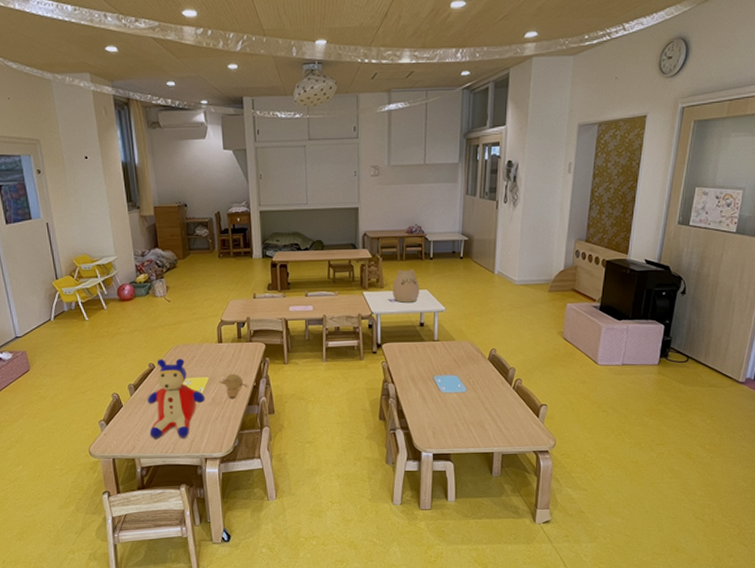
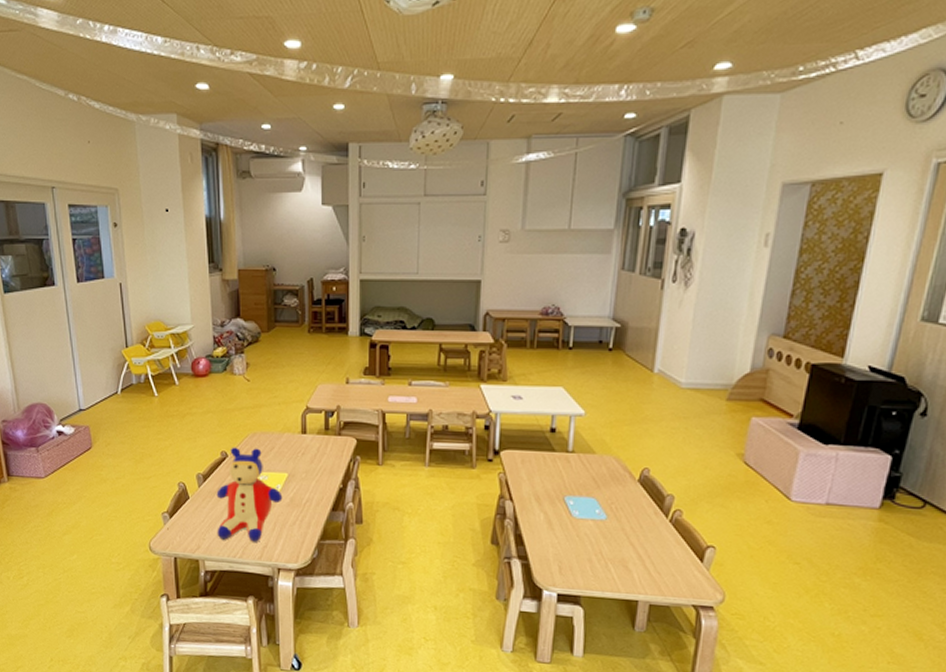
toy animal: present [219,373,247,399] -> none [300,471,333,502]
plush toy: present [393,269,420,303] -> none [518,359,554,402]

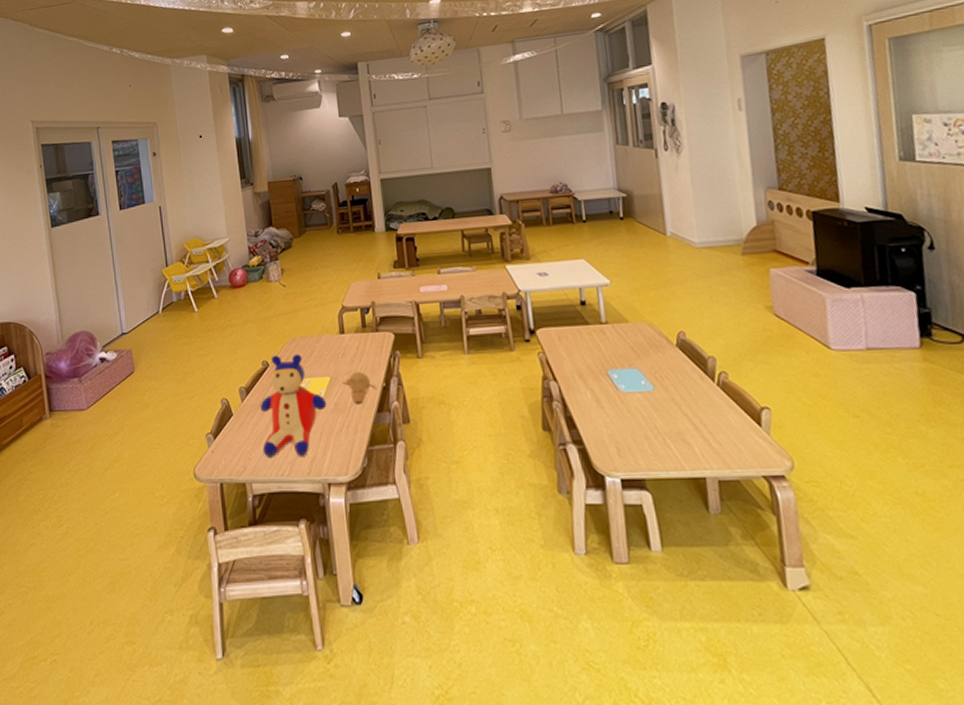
toy animal: none [300,471,333,502] -> present [342,371,376,405]

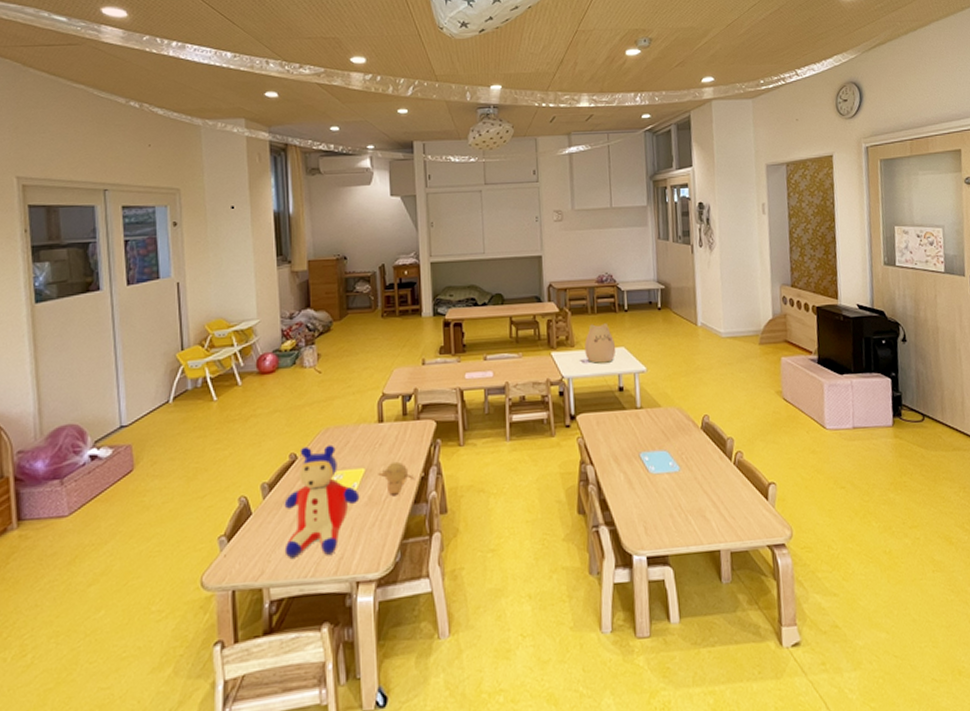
plush toy: none [541,235,576,277] -> present [585,323,616,364]

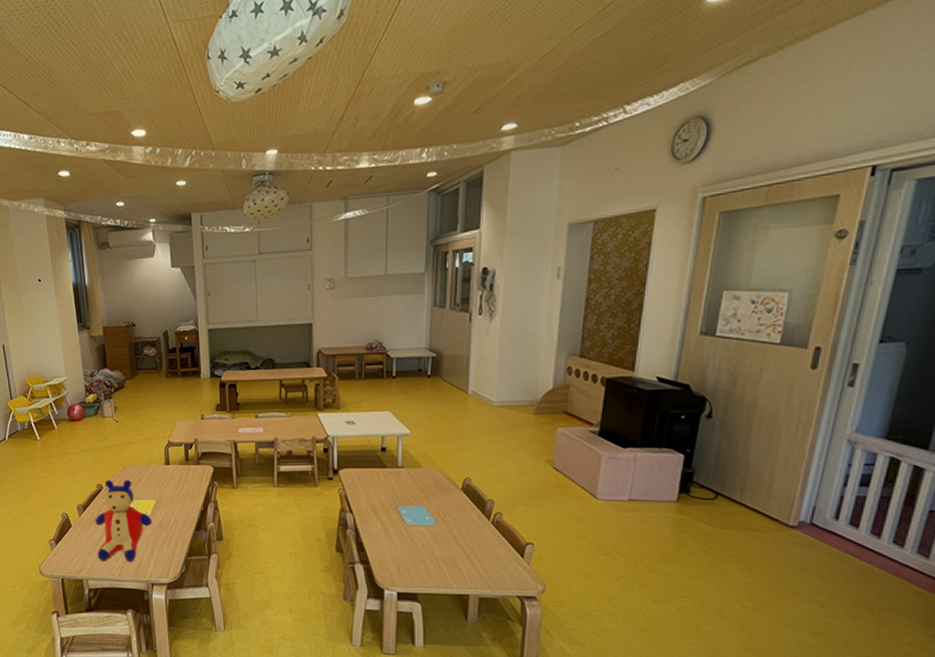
toy animal: present [378,461,414,497] -> none [166,497,195,524]
plush toy: present [585,323,616,364] -> none [350,388,381,425]

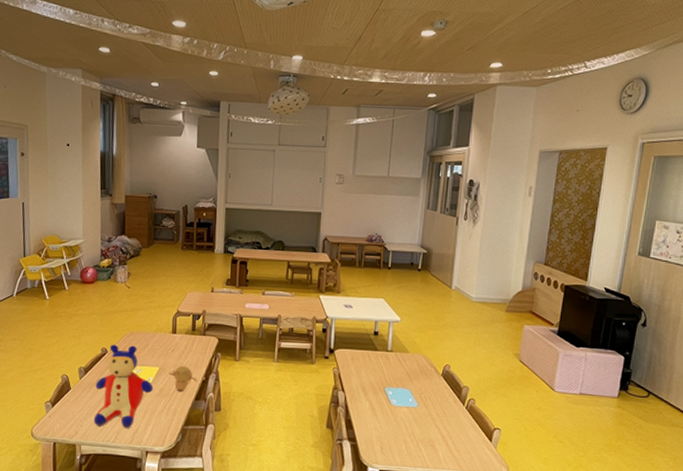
toy animal: none [166,497,195,524] -> present [169,365,197,392]

